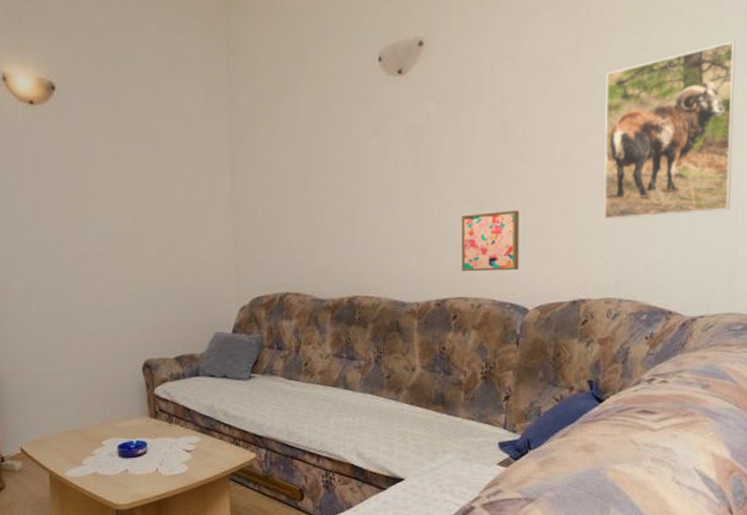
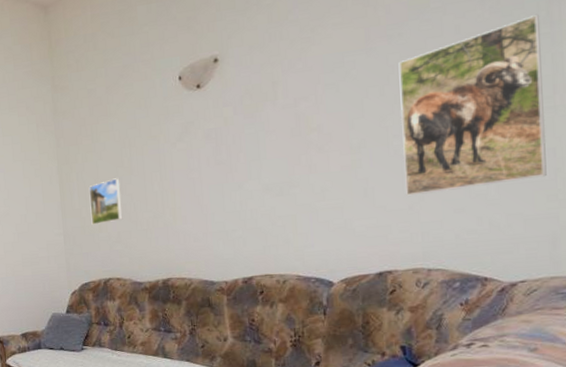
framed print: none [266,172,306,227] -> present [88,178,123,225]
wall art: present [461,210,519,272] -> none [262,194,322,252]

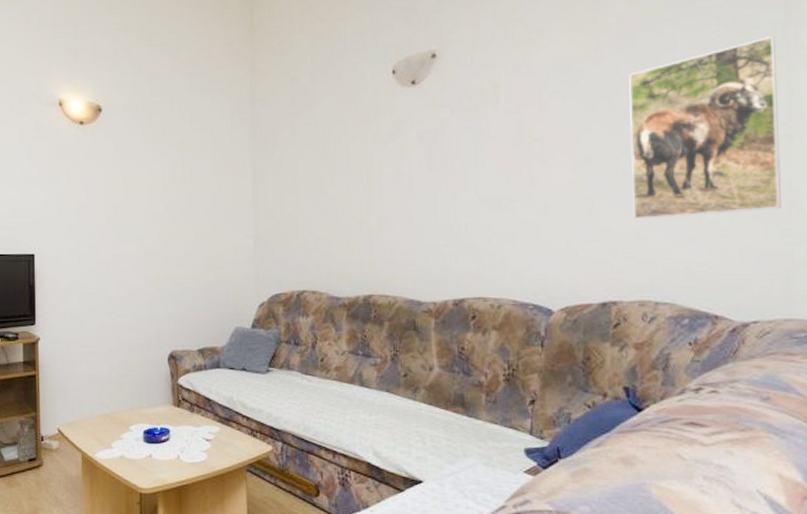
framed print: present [88,178,123,225] -> none [285,177,322,228]

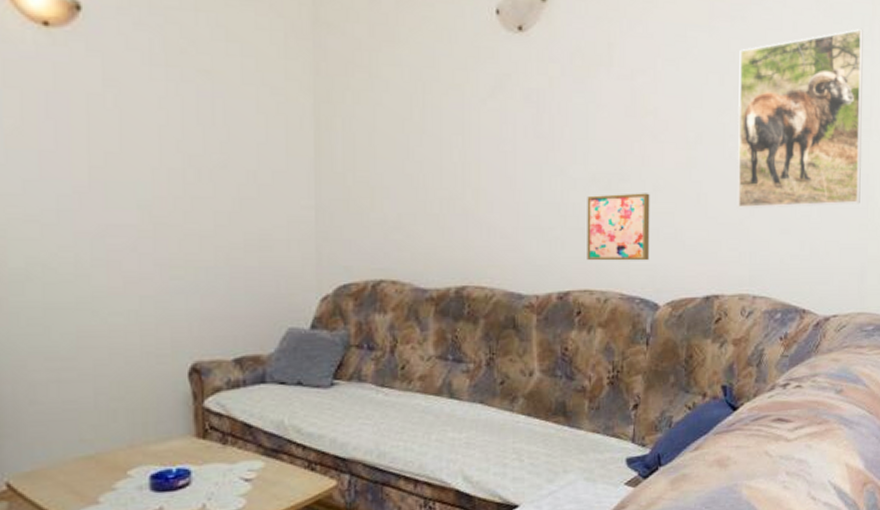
wall art: none [478,211,542,272] -> present [587,193,650,261]

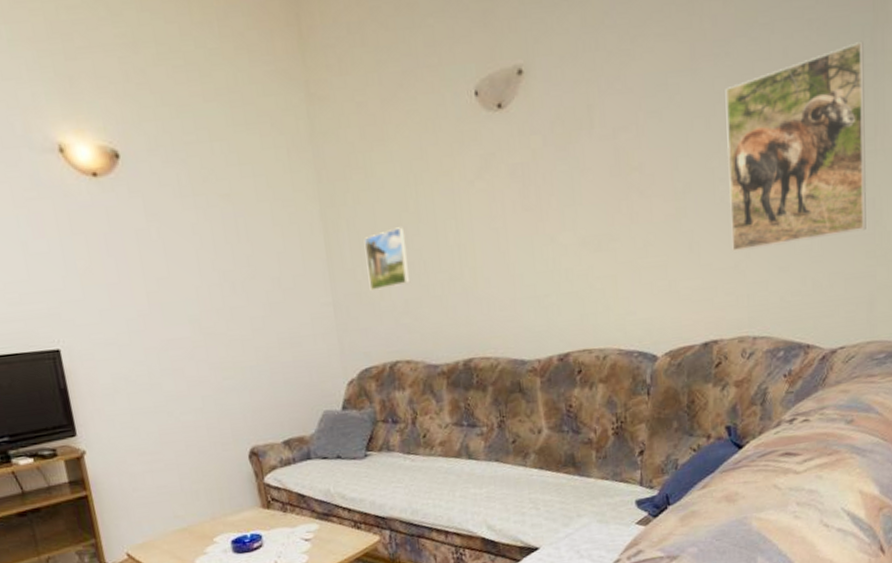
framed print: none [359,135,407,199] -> present [364,227,411,291]
wall art: present [587,193,650,261] -> none [579,249,645,321]

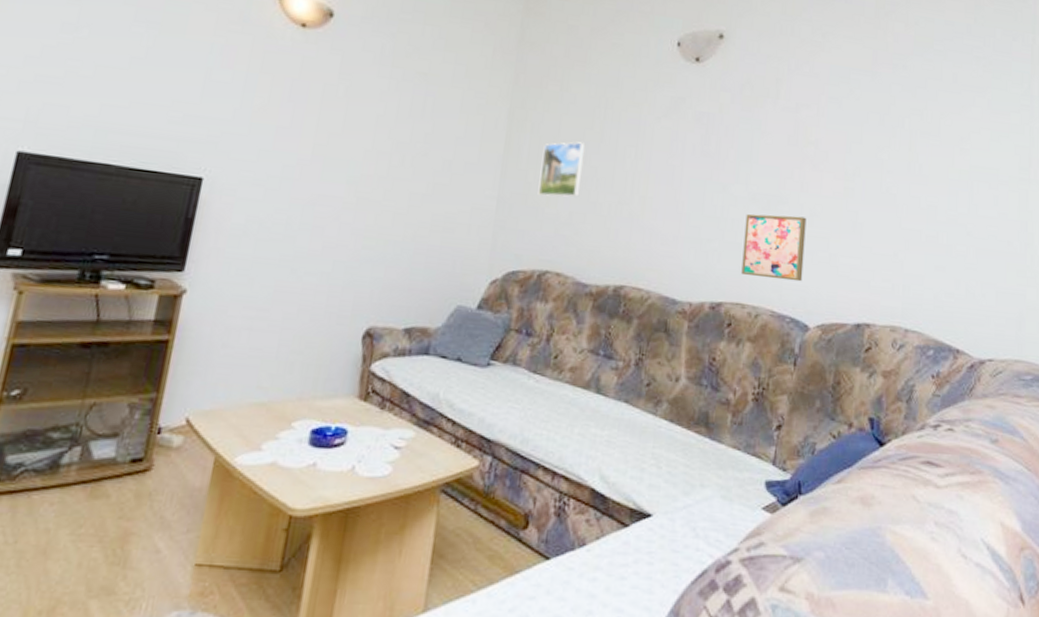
wall art: none [579,249,645,321] -> present [741,214,807,282]
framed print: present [725,40,866,252] -> none [893,84,1022,250]

